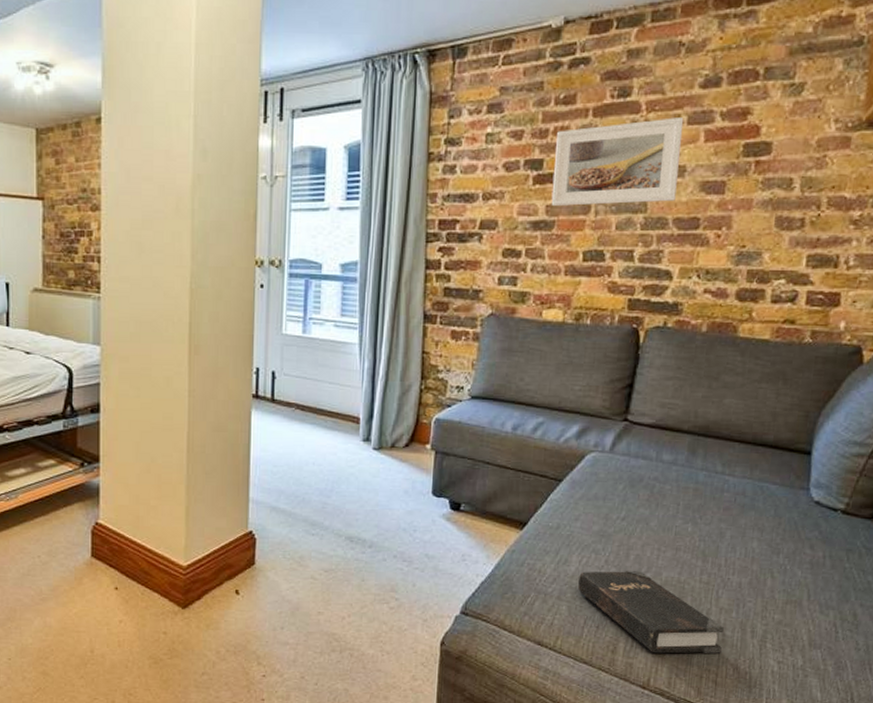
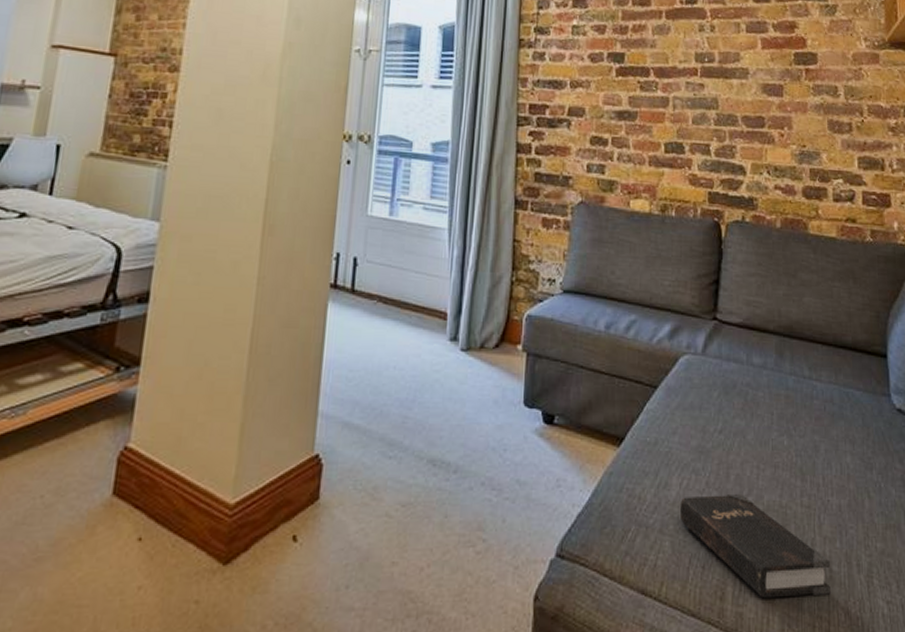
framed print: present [551,117,684,207] -> none [633,25,743,101]

